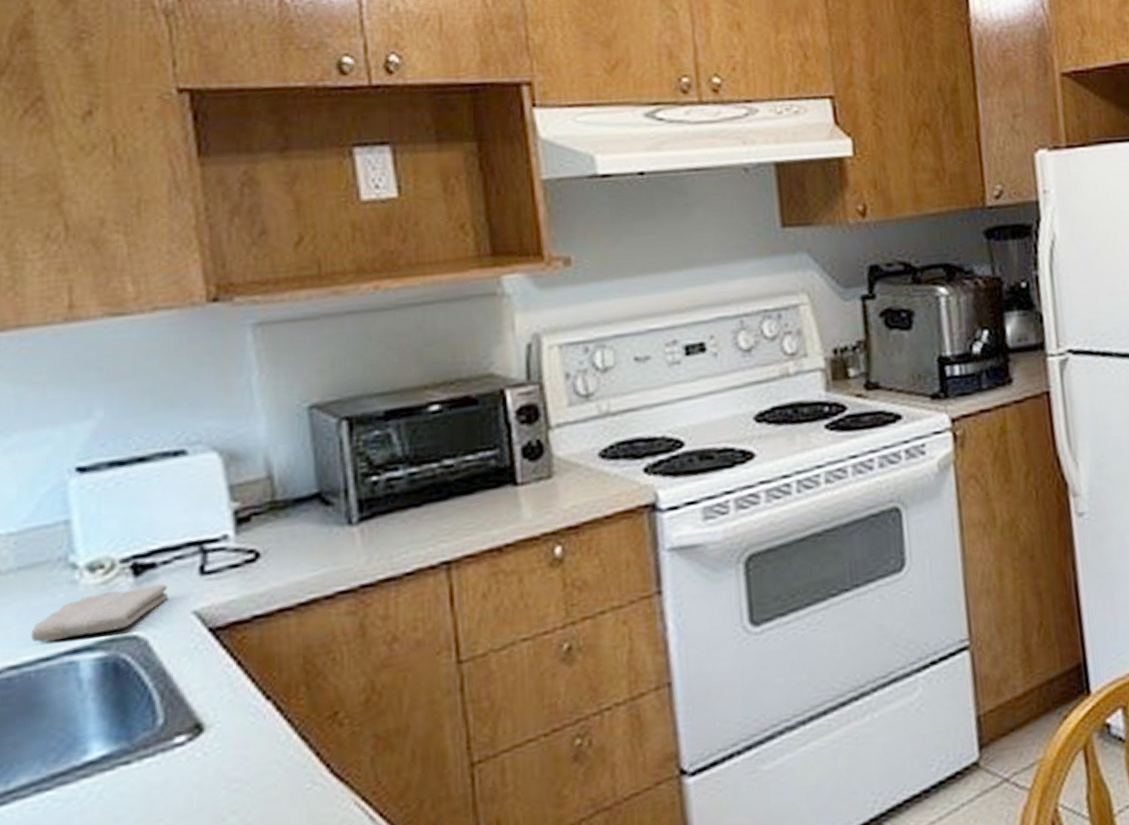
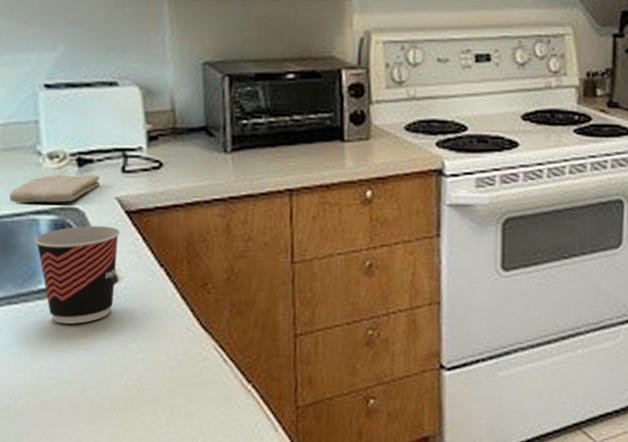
cup: none [72,653,204,808] -> present [34,226,121,324]

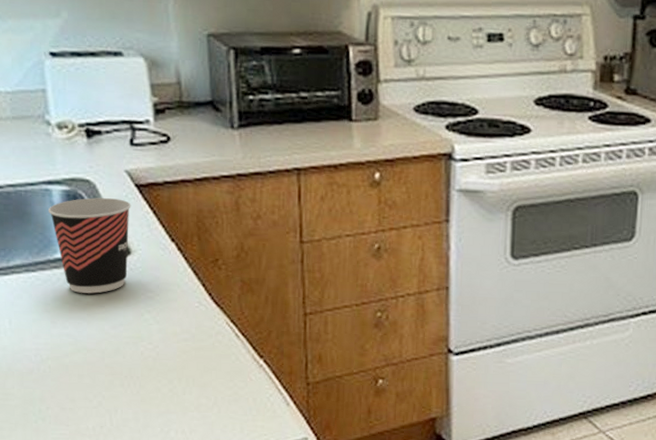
washcloth: present [10,174,101,203] -> none [22,145,110,174]

